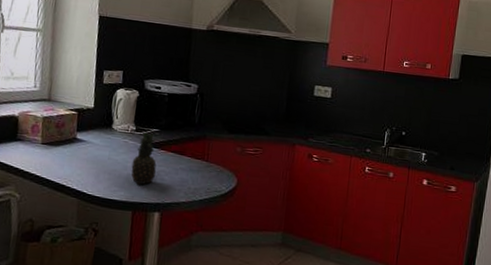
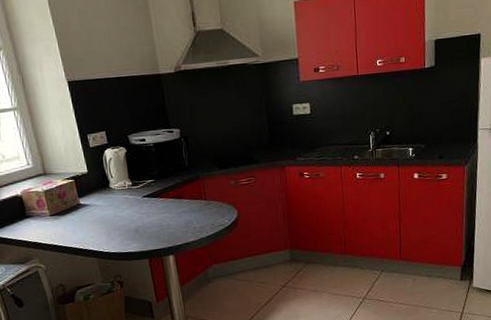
fruit: present [131,131,157,185] -> none [136,183,161,235]

